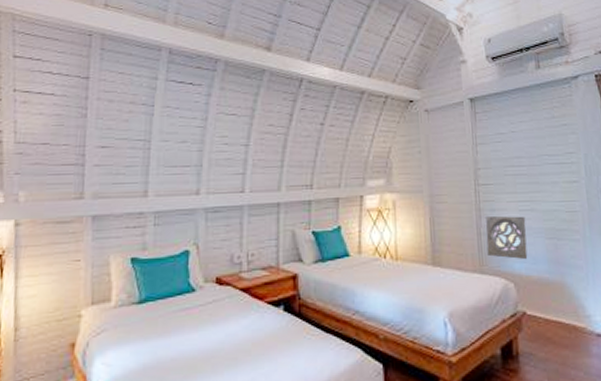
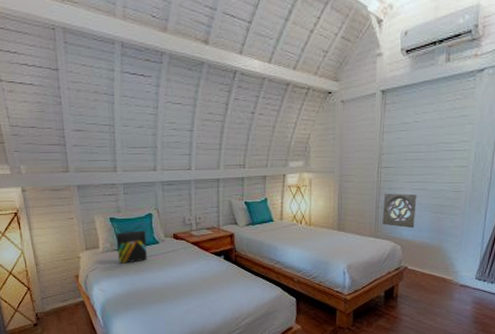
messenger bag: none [135,266,180,323] -> present [114,224,147,264]

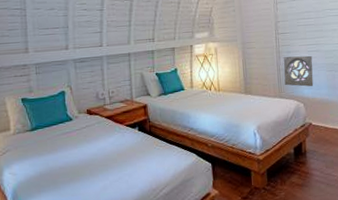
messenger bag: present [114,224,147,264] -> none [26,103,61,144]

